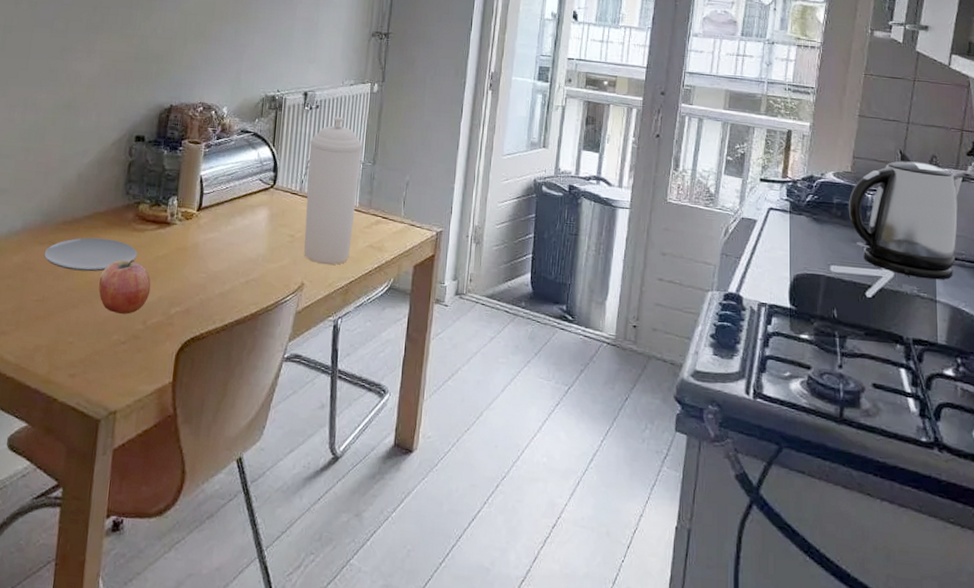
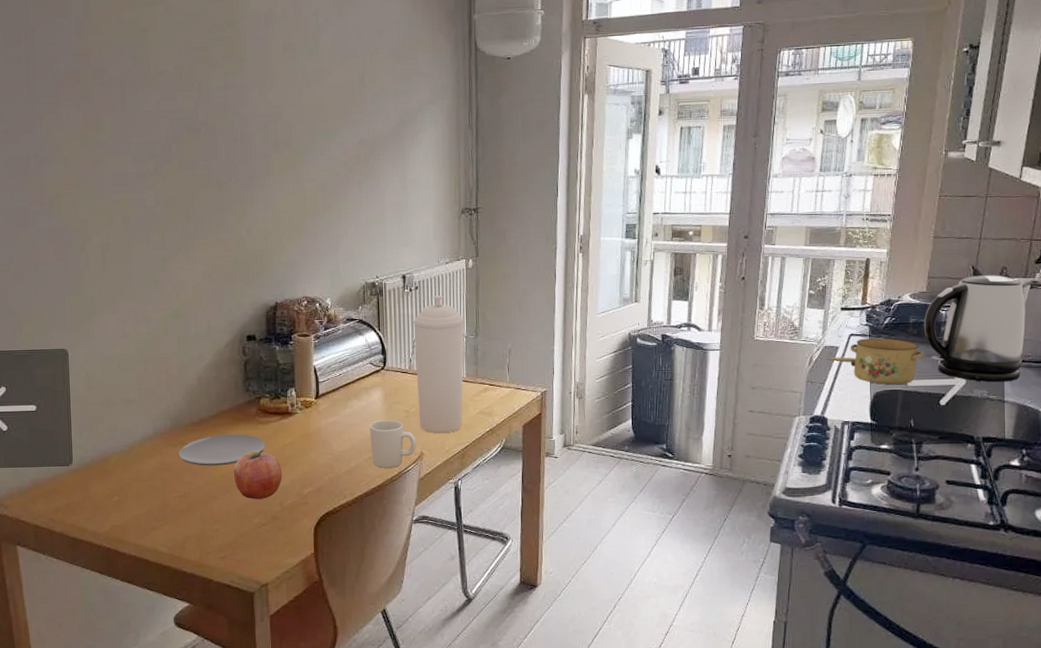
mug: none [248,242,298,296] -> present [369,419,416,468]
cooking pot: none [743,214,850,270] -> present [826,338,925,385]

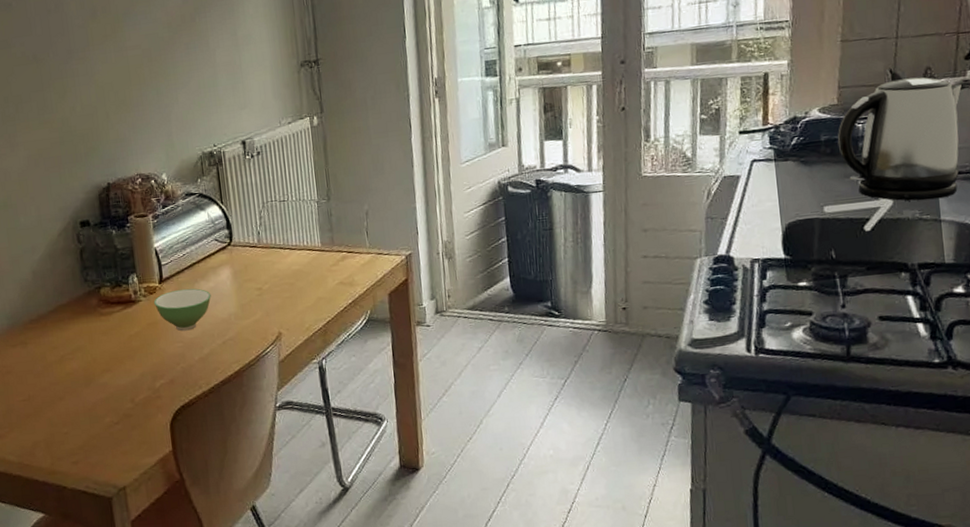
plate: present [178,434,265,466] -> none [18,328,110,366]
fruit: present [234,449,282,499] -> none [79,343,131,397]
bowl: none [308,405,362,444] -> present [153,288,211,331]
mug: present [369,419,416,468] -> none [220,299,273,353]
canister: present [413,295,465,434] -> none [258,159,322,311]
cooking pot: present [826,338,925,385] -> none [727,160,842,214]

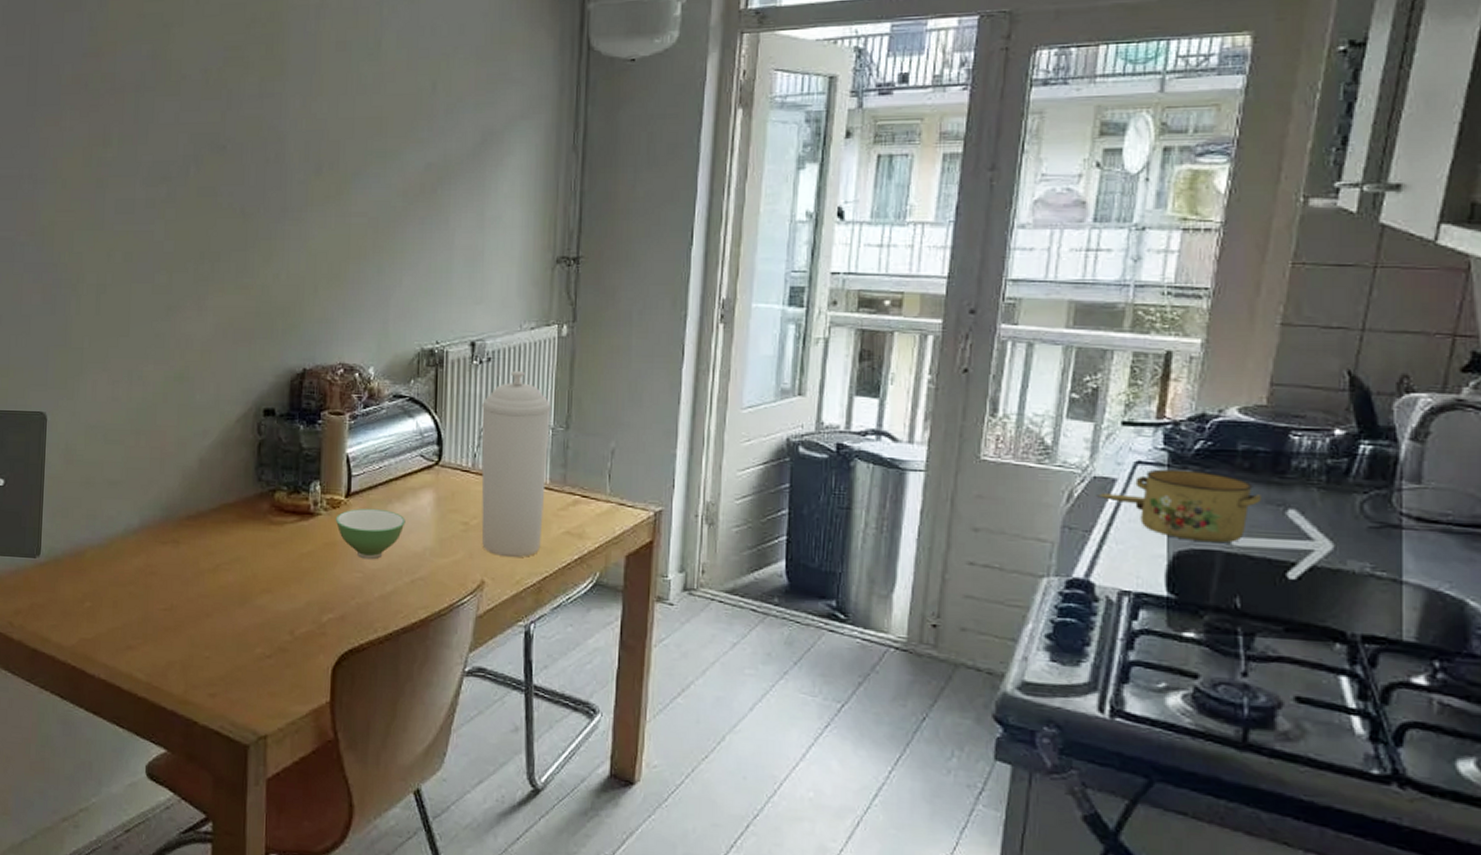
canister: none [258,159,322,311] -> present [481,371,552,558]
cooking pot: none [727,160,842,214] -> present [1095,469,1263,543]
kettle: present [837,77,962,201] -> none [1261,385,1452,553]

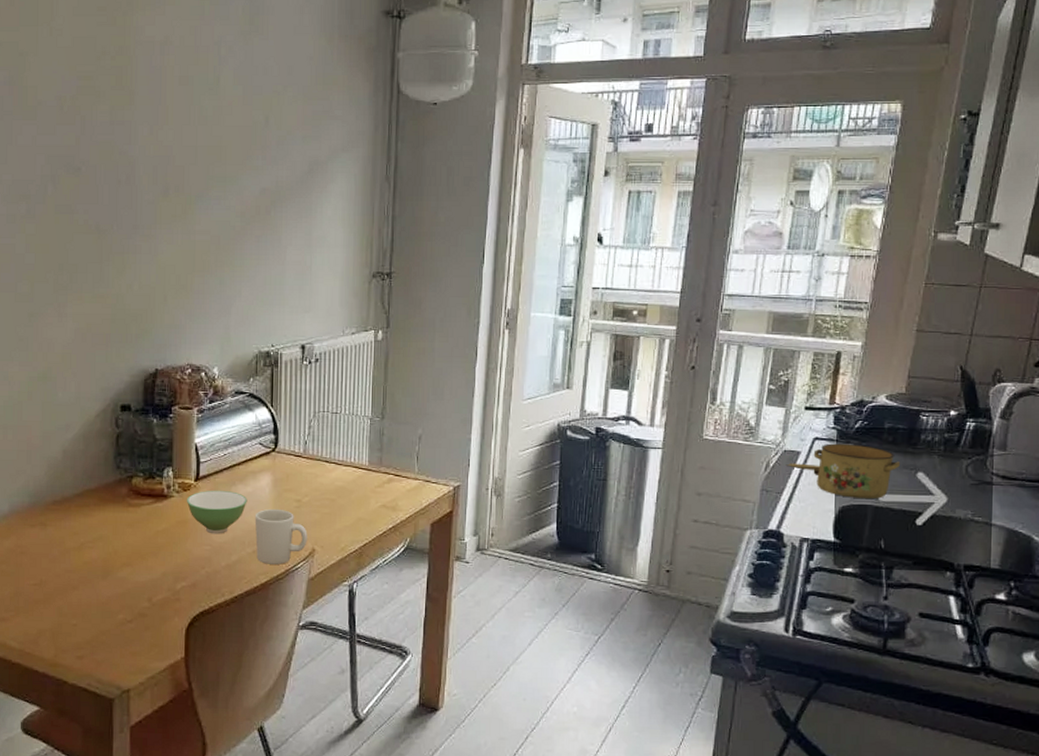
mug: none [413,532,476,598] -> present [254,508,308,565]
canister: present [481,371,552,558] -> none [311,370,370,529]

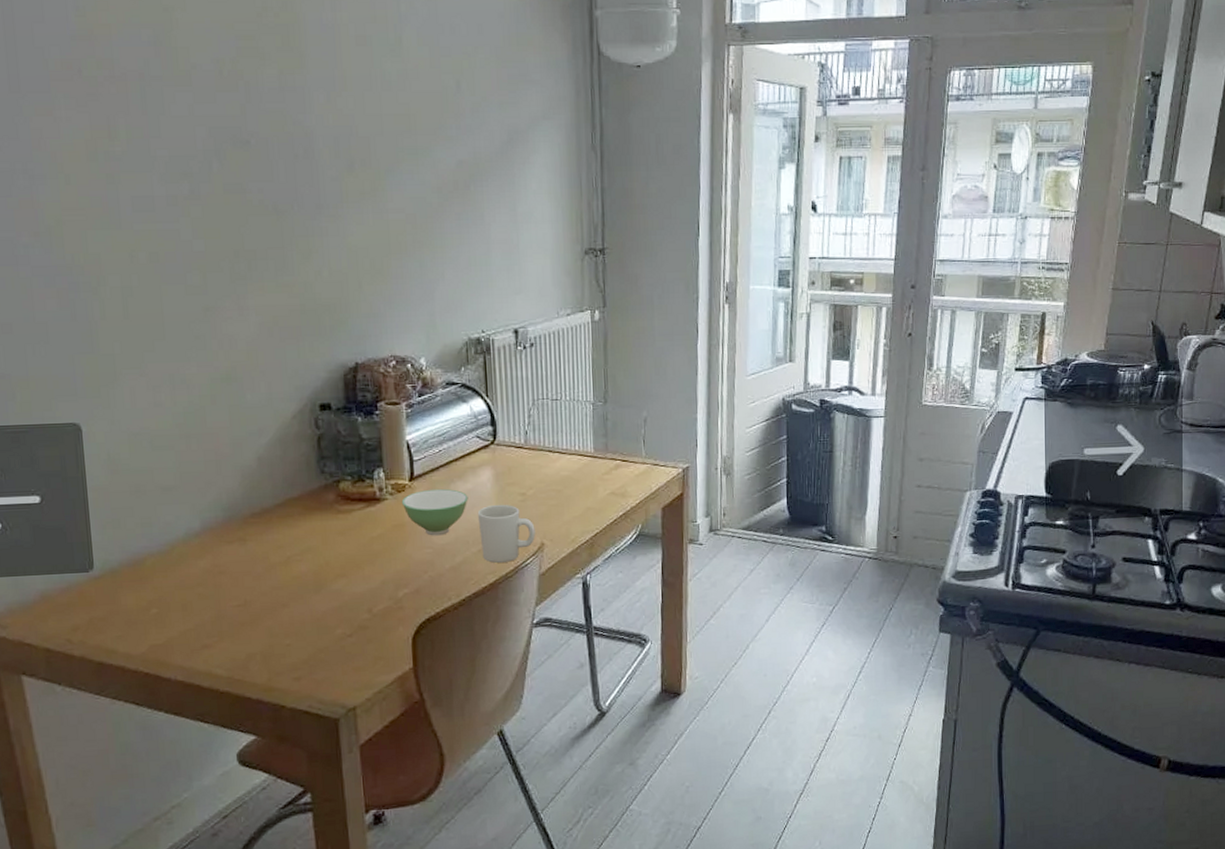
cooking pot: present [785,443,901,500] -> none [999,401,1102,454]

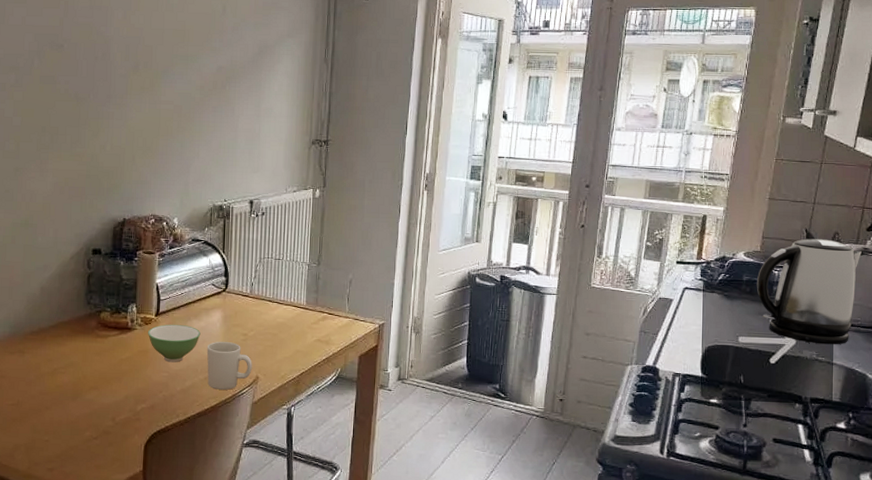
kettle: none [1101,331,1210,450] -> present [756,238,862,345]

